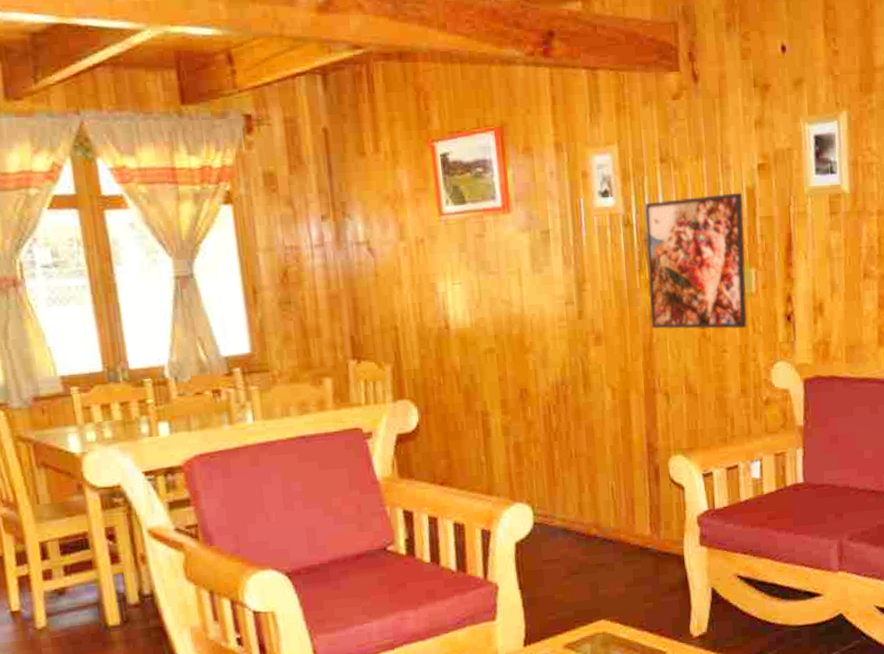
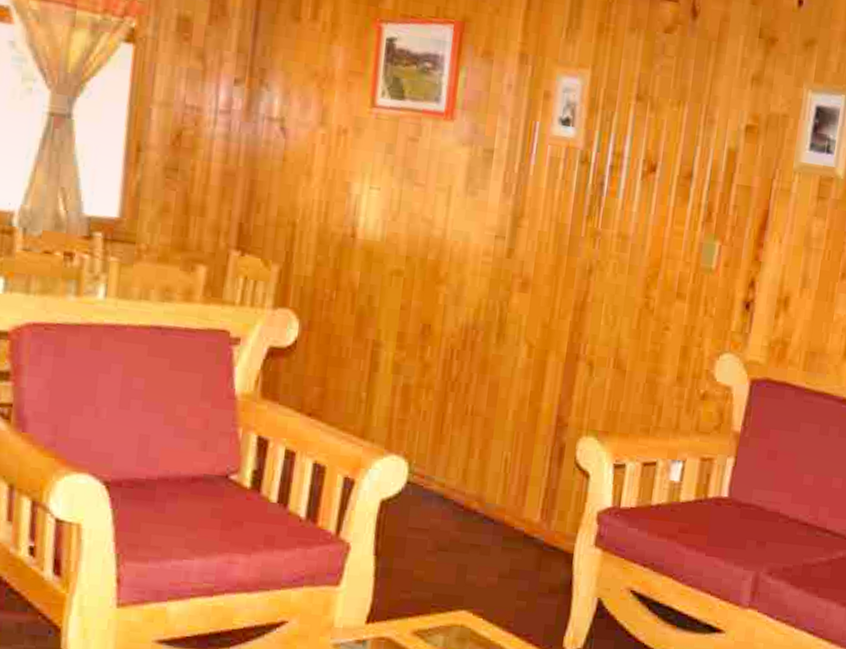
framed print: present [644,192,747,330] -> none [588,142,722,308]

